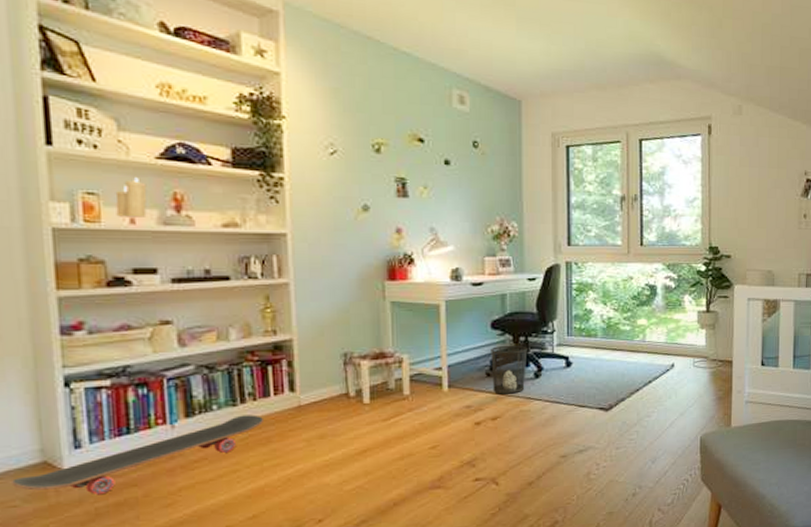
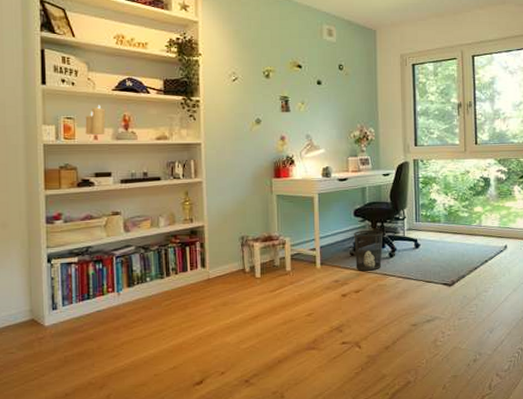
skateboard: present [10,414,263,495] -> none [10,285,182,346]

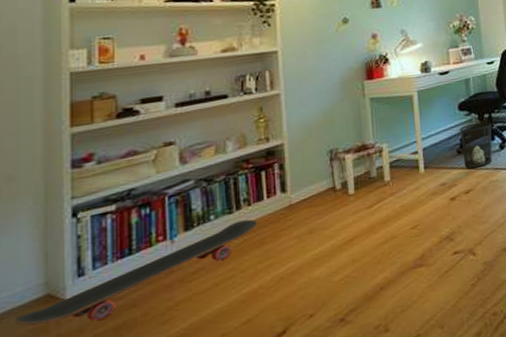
skateboard: none [10,285,182,346] -> present [13,219,257,327]
candle: present [85,105,106,135] -> none [128,20,156,56]

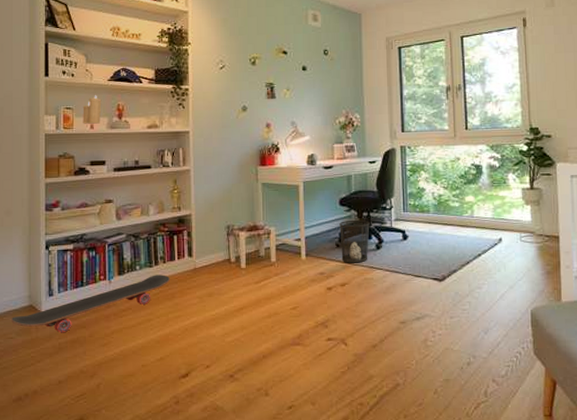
candle: none [128,20,156,56] -> present [83,95,102,124]

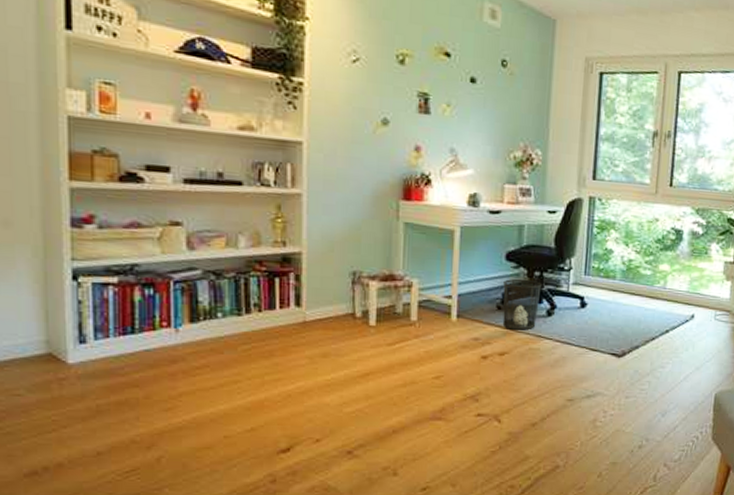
skateboard: present [10,274,170,333] -> none [16,325,267,392]
candle: present [83,95,102,124] -> none [132,70,164,113]

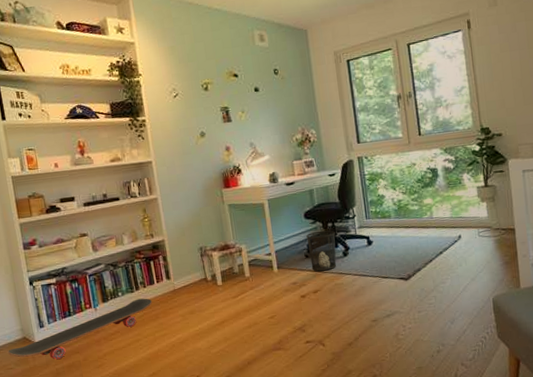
skateboard: none [16,325,267,392] -> present [7,298,152,360]

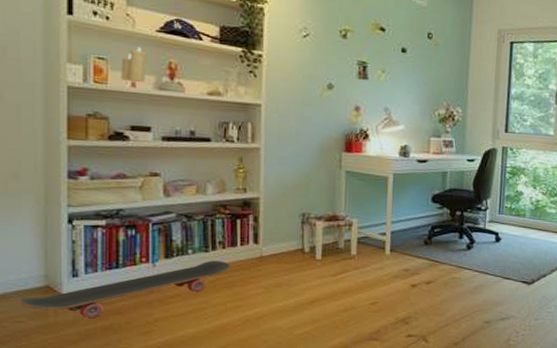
candle: none [44,134,64,164] -> present [121,47,147,82]
waste bin: present [306,230,337,272] -> none [429,217,463,262]

